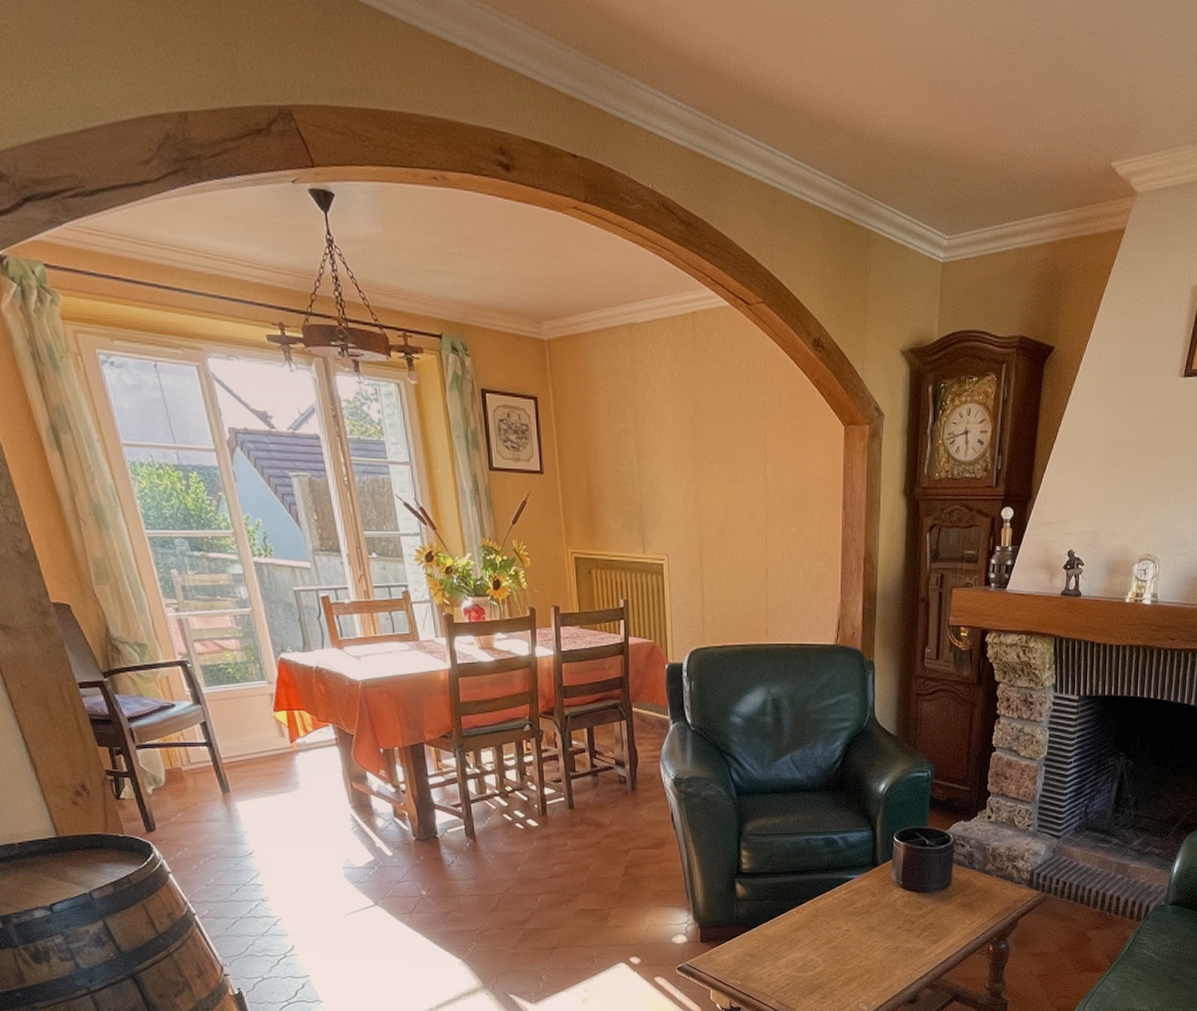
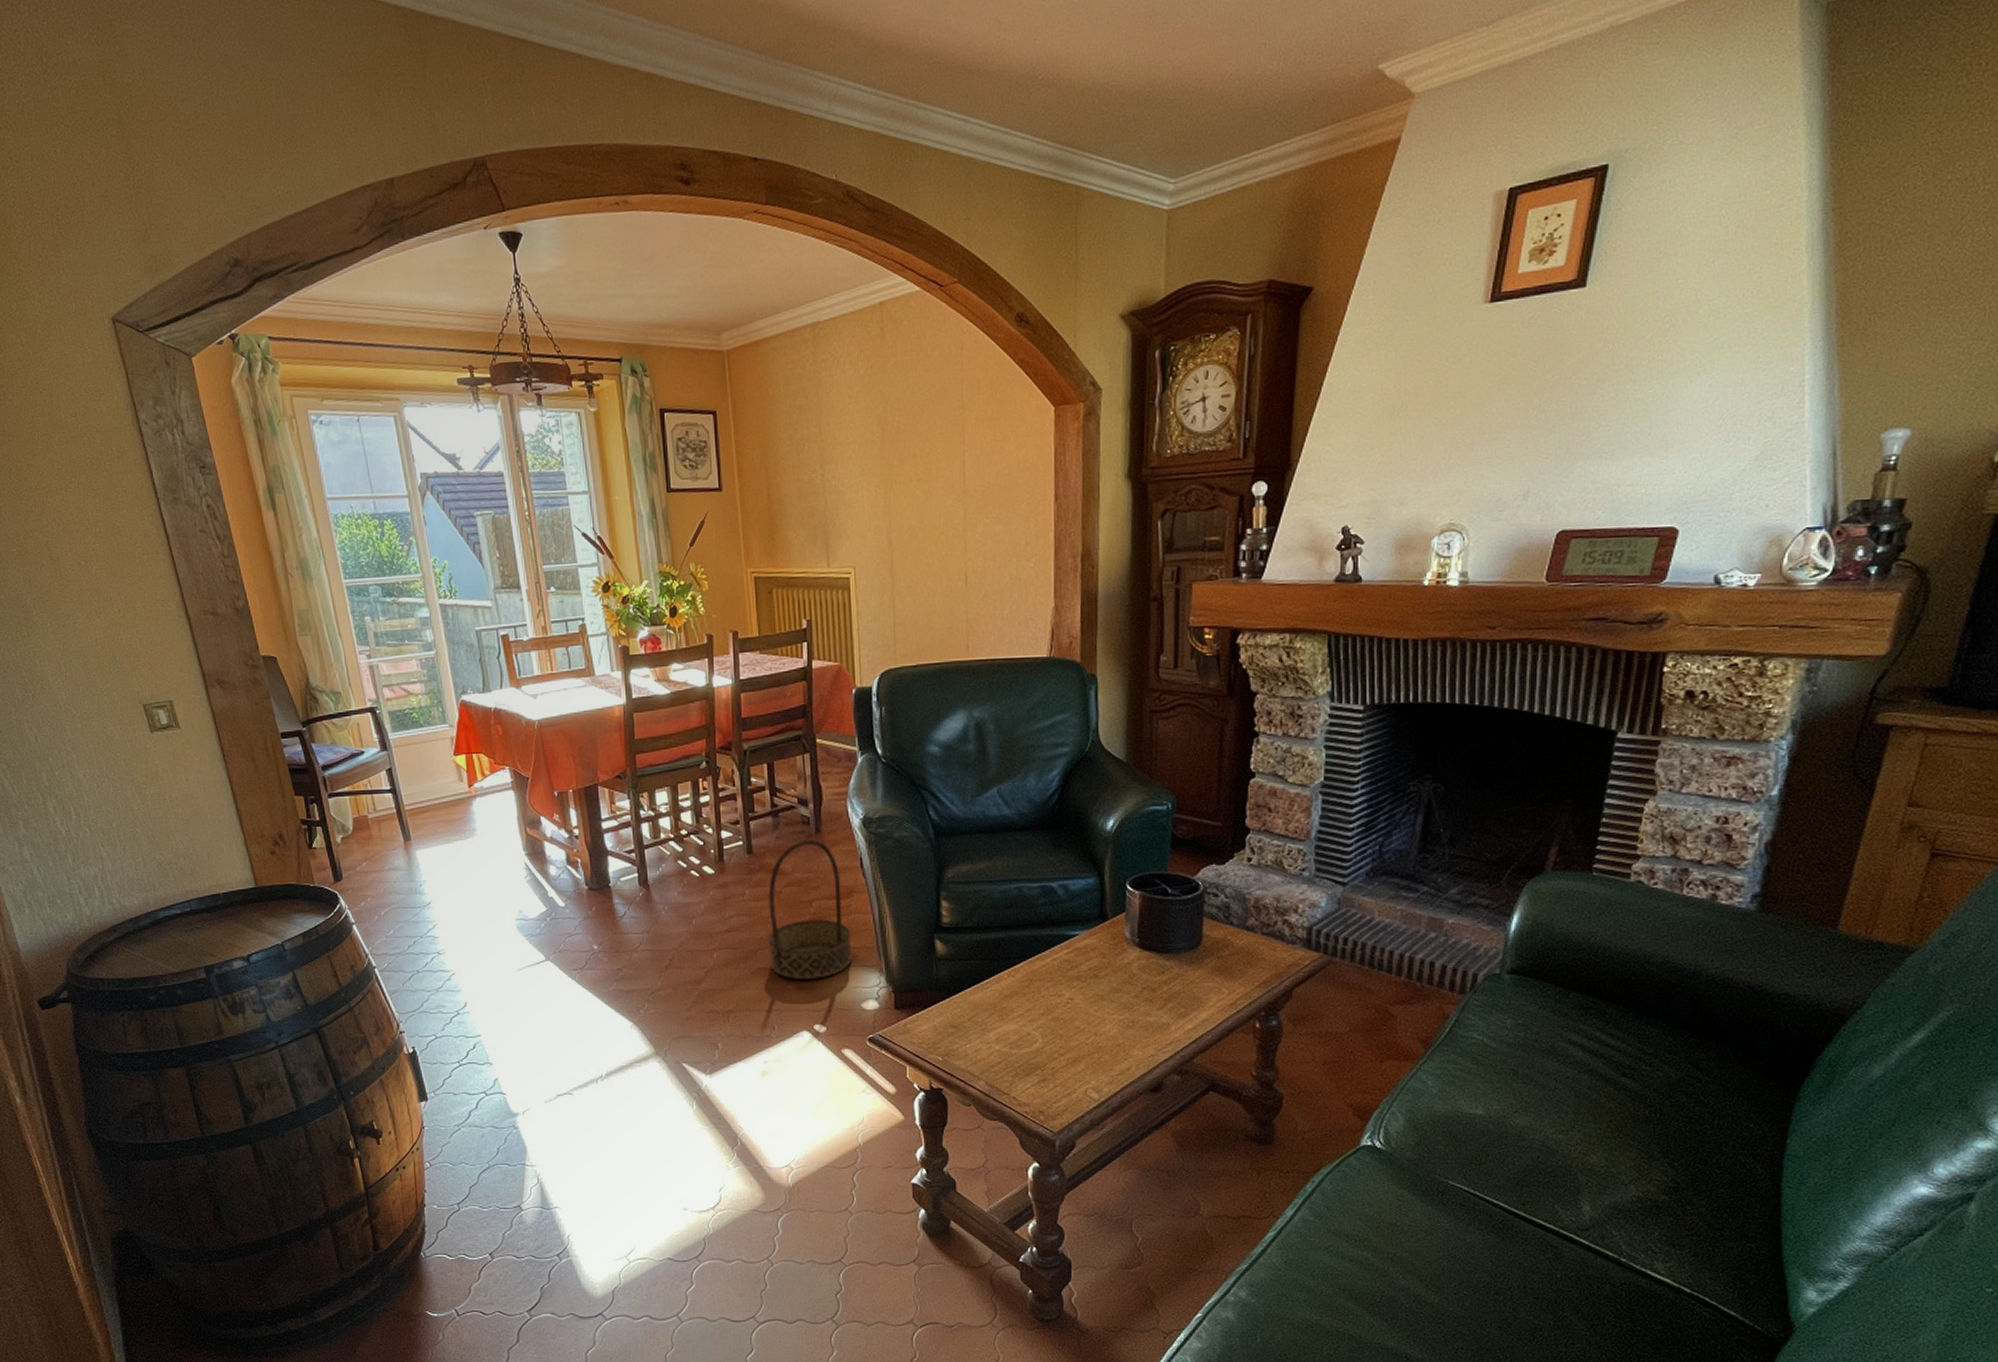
basket: none [588,796,664,919] -> present [767,839,853,980]

